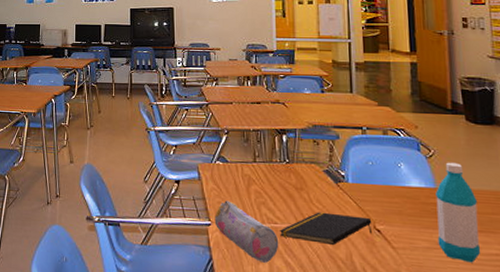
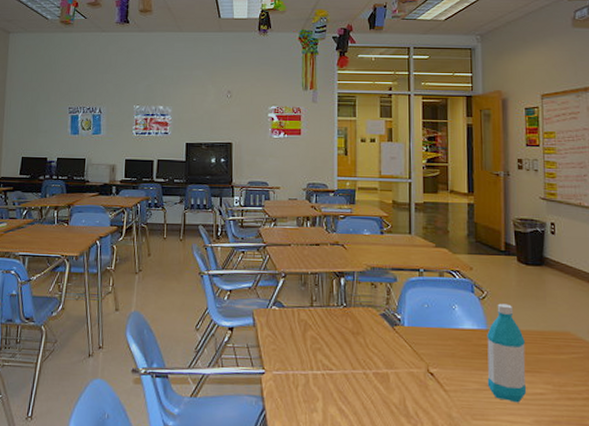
pencil case: present [214,200,279,263] -> none [268,347,334,411]
notepad: present [279,212,373,246] -> none [334,356,426,391]

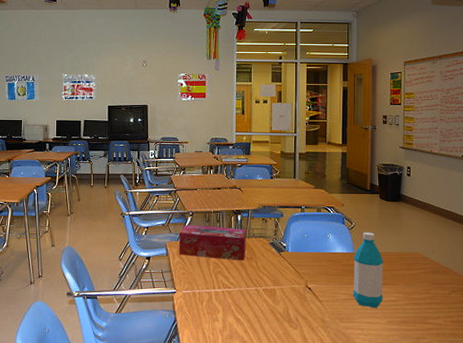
tissue box: none [269,288,351,336] -> present [179,224,246,261]

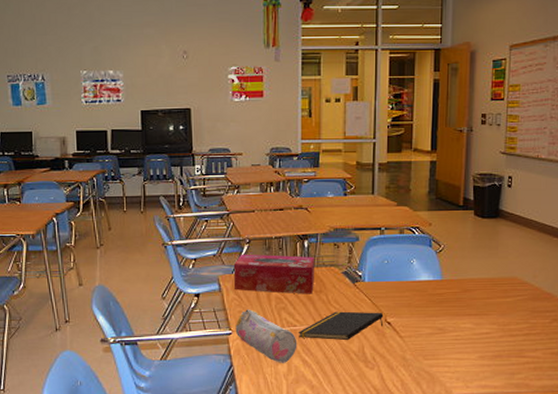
pencil case: none [179,272,232,320] -> present [235,309,297,363]
notepad: none [232,276,305,303] -> present [297,311,384,341]
water bottle: present [353,232,383,308] -> none [439,255,476,343]

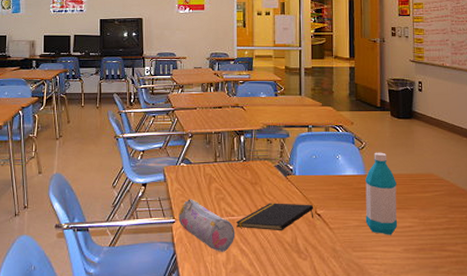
tissue box: present [234,254,314,294] -> none [178,147,250,186]
water bottle: none [439,255,476,343] -> present [365,152,398,235]

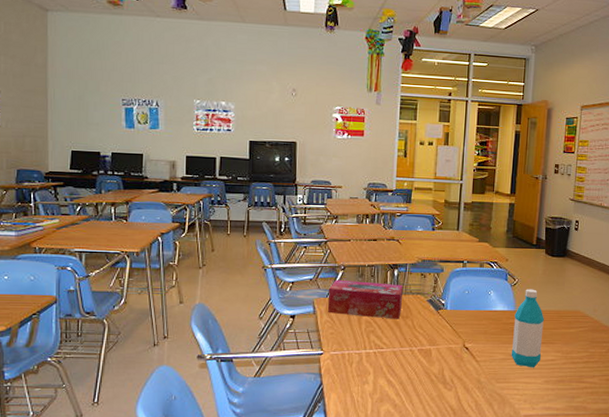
tissue box: none [178,147,250,186] -> present [328,279,403,319]
pencil case: present [178,199,235,252] -> none [326,331,384,383]
notepad: present [235,203,314,231] -> none [384,336,463,364]

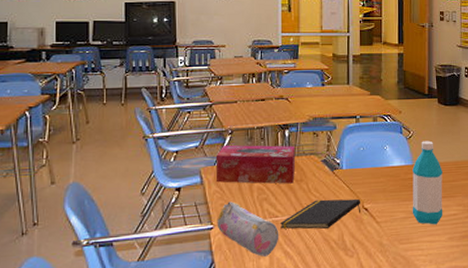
pencil case: none [326,331,384,383] -> present [217,201,279,257]
notepad: none [384,336,463,364] -> present [279,198,361,229]

